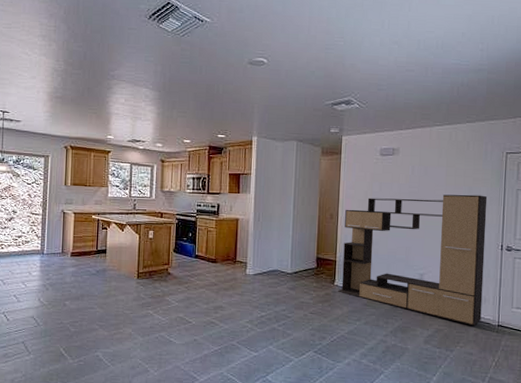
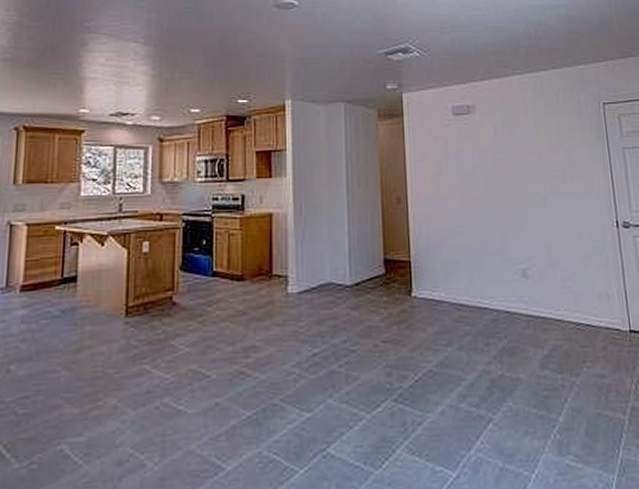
media console: present [338,194,488,327] -> none [416,158,608,336]

